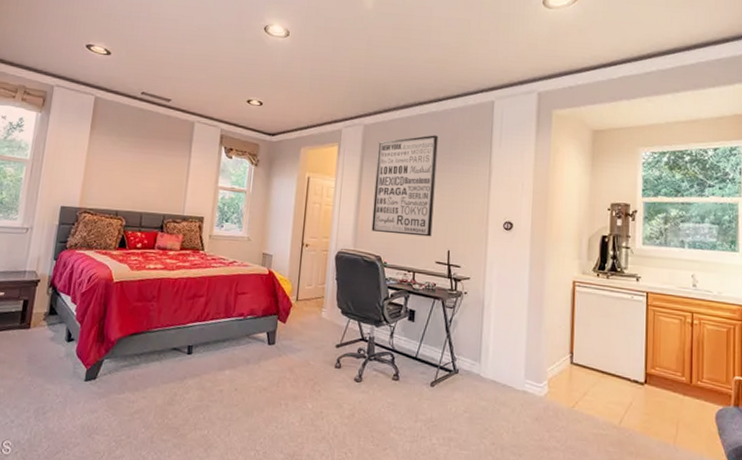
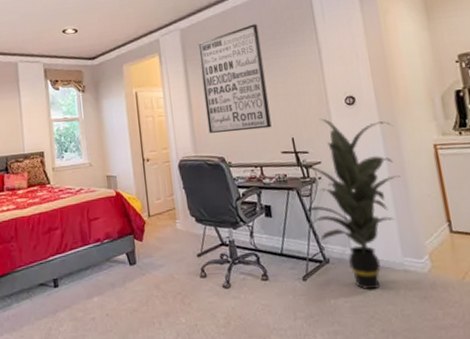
indoor plant: none [438,237,540,405] -> present [286,118,401,290]

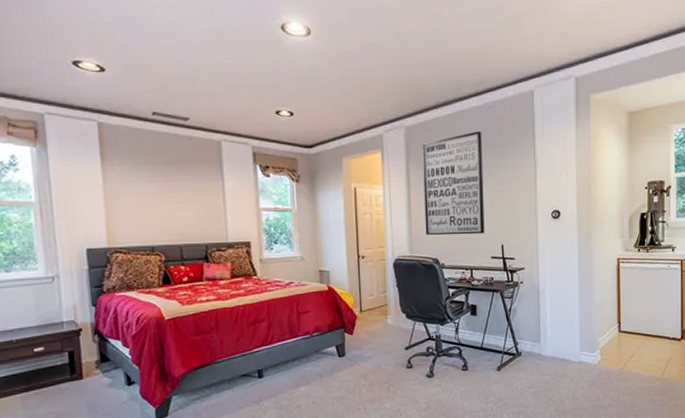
indoor plant: present [286,118,401,290] -> none [494,229,588,378]

